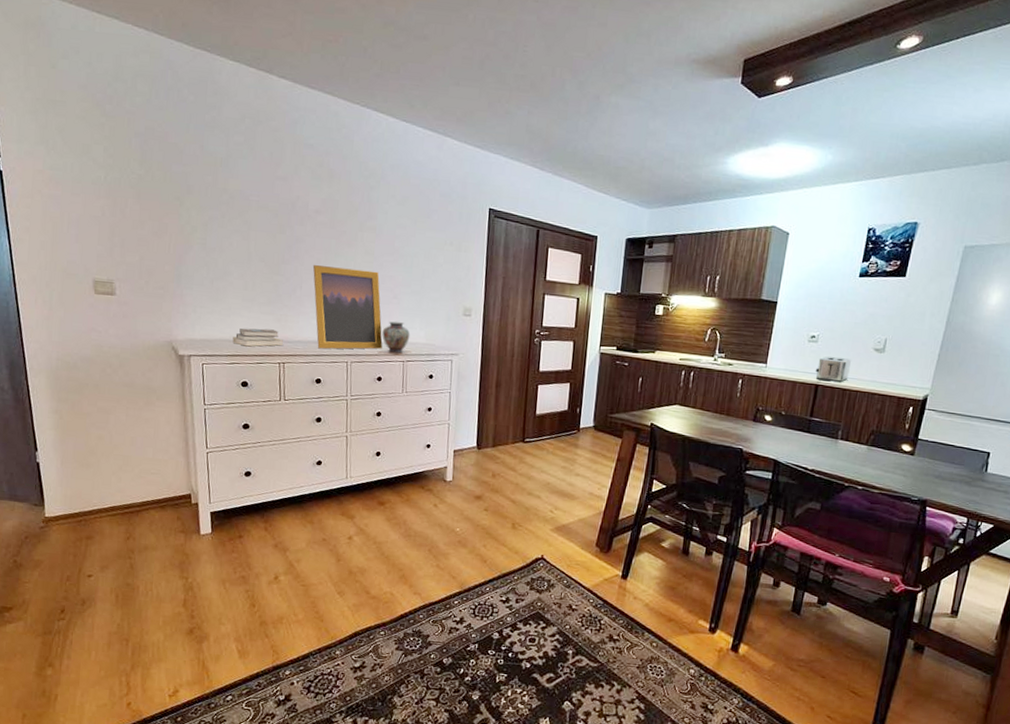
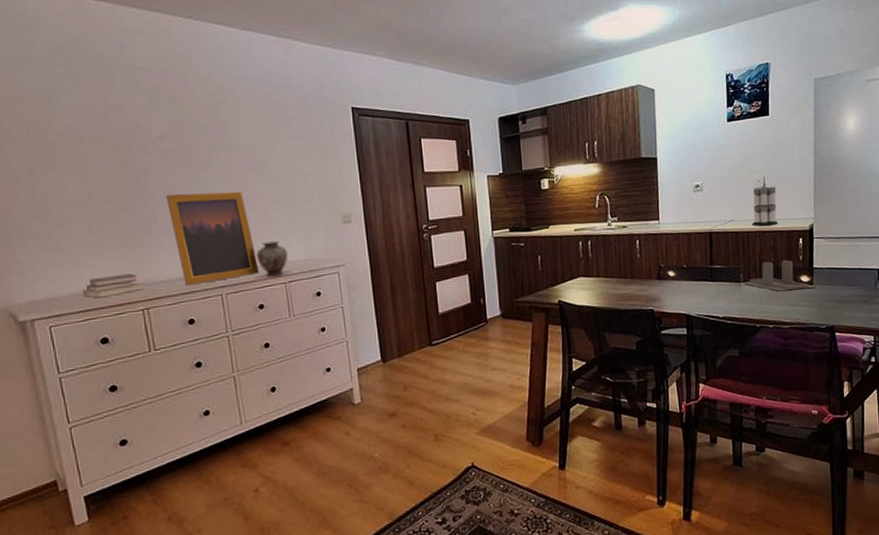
toaster: present [816,356,852,383] -> none [706,202,738,228]
napkin holder: none [840,424,916,459] -> present [743,259,816,292]
spice rack: none [863,344,897,390] -> present [752,182,778,227]

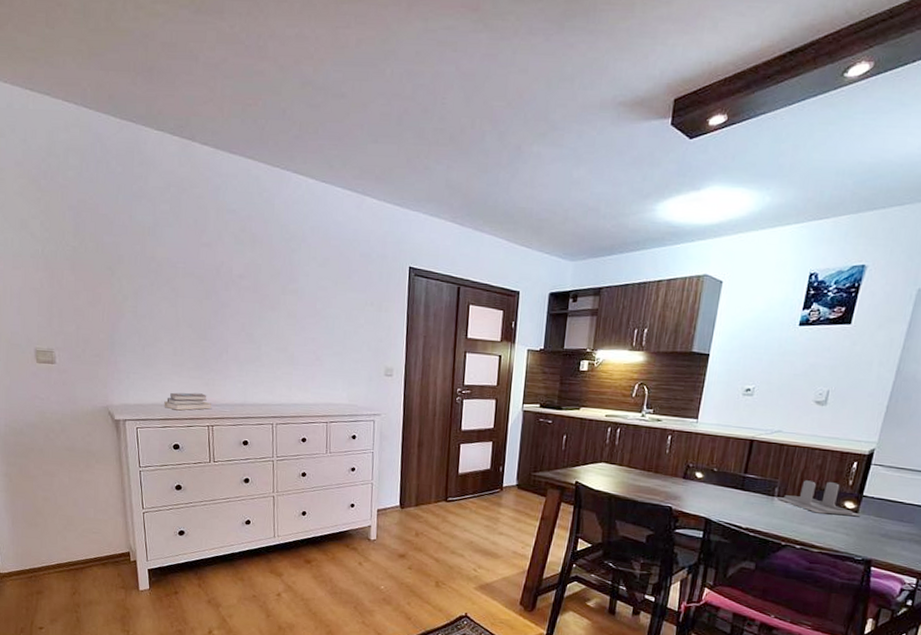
picture frame: present [165,191,259,286] -> none [237,329,306,412]
decorative vase: present [254,240,293,279] -> none [301,382,334,417]
spice rack: present [752,182,778,227] -> none [802,396,840,444]

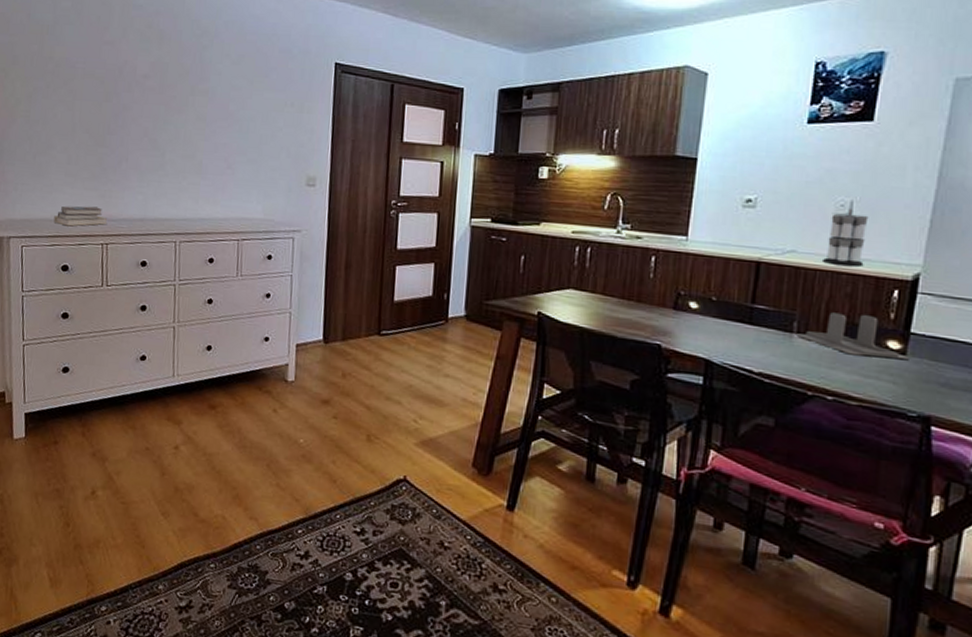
spice rack: none [802,396,840,444] -> present [823,207,869,267]

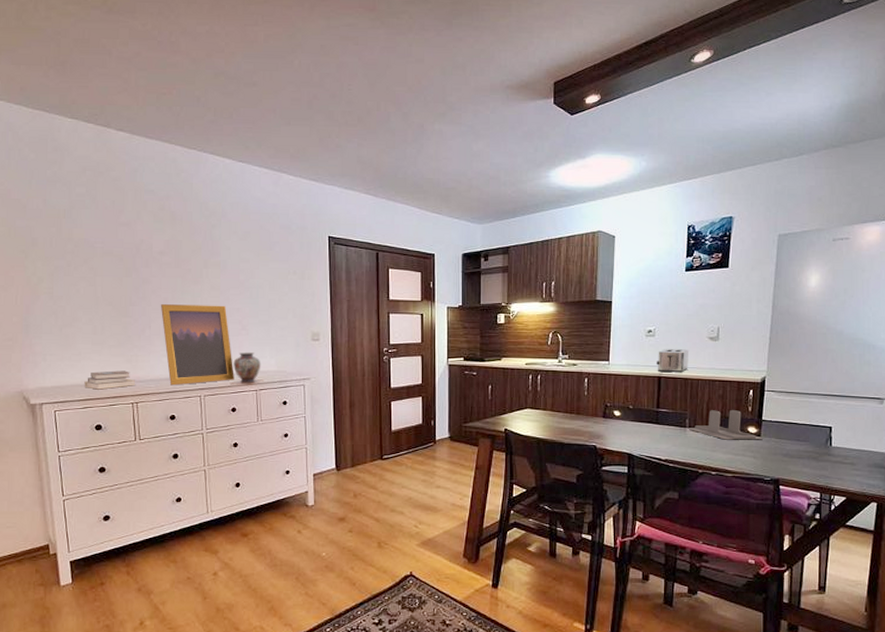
picture frame: none [139,134,215,228] -> present [160,304,234,386]
decorative vase: none [208,194,247,234] -> present [229,351,263,385]
toaster: none [756,225,806,259] -> present [657,349,689,373]
spice rack: present [823,207,869,267] -> none [702,332,730,376]

